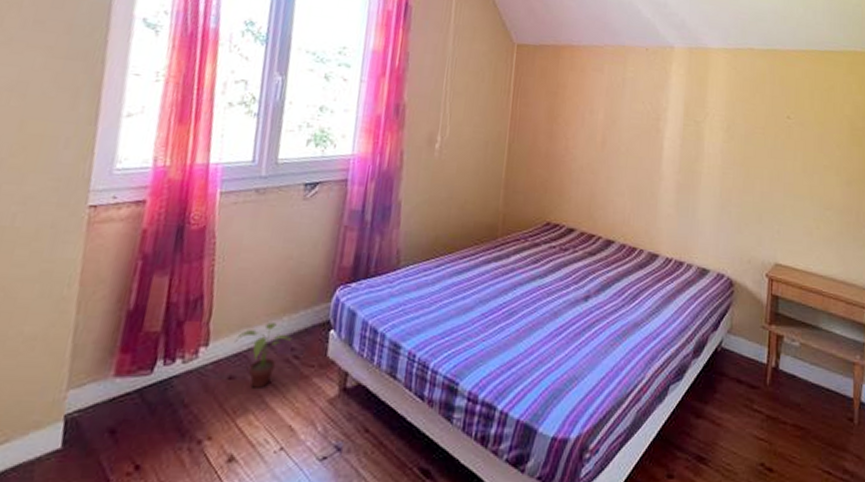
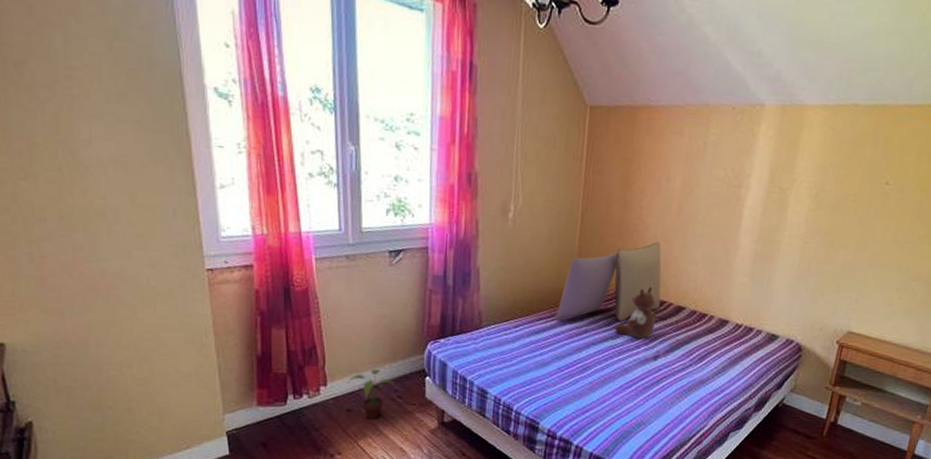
pillow: none [479,184,545,258] -> present [554,253,618,321]
pillow: none [541,172,589,259] -> present [614,241,662,322]
stuffed bear: none [543,219,586,277] -> present [615,286,657,339]

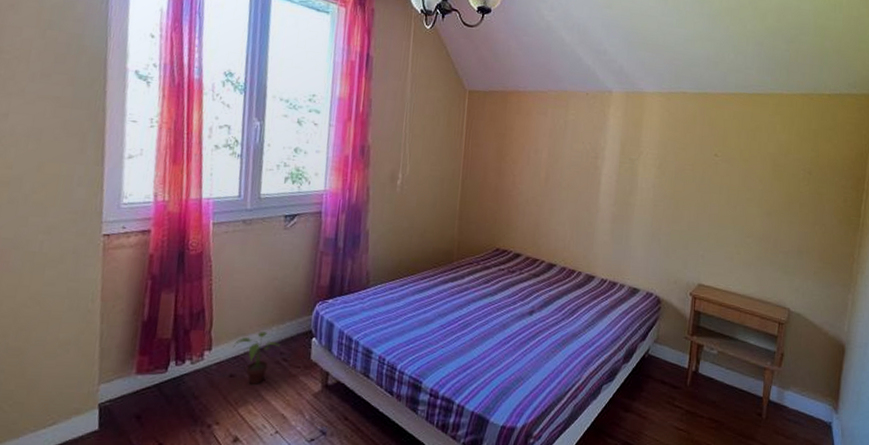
pillow: present [554,253,618,321] -> none [437,215,494,279]
pillow: present [614,241,662,322] -> none [492,205,534,280]
stuffed bear: present [615,286,657,339] -> none [493,245,531,295]

